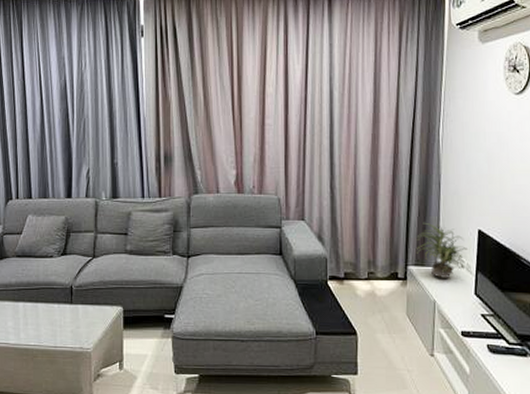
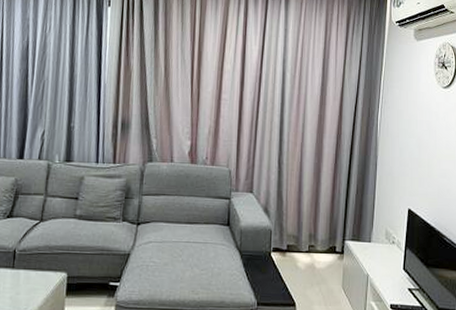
potted plant: present [415,222,468,278] -> none [353,199,399,253]

